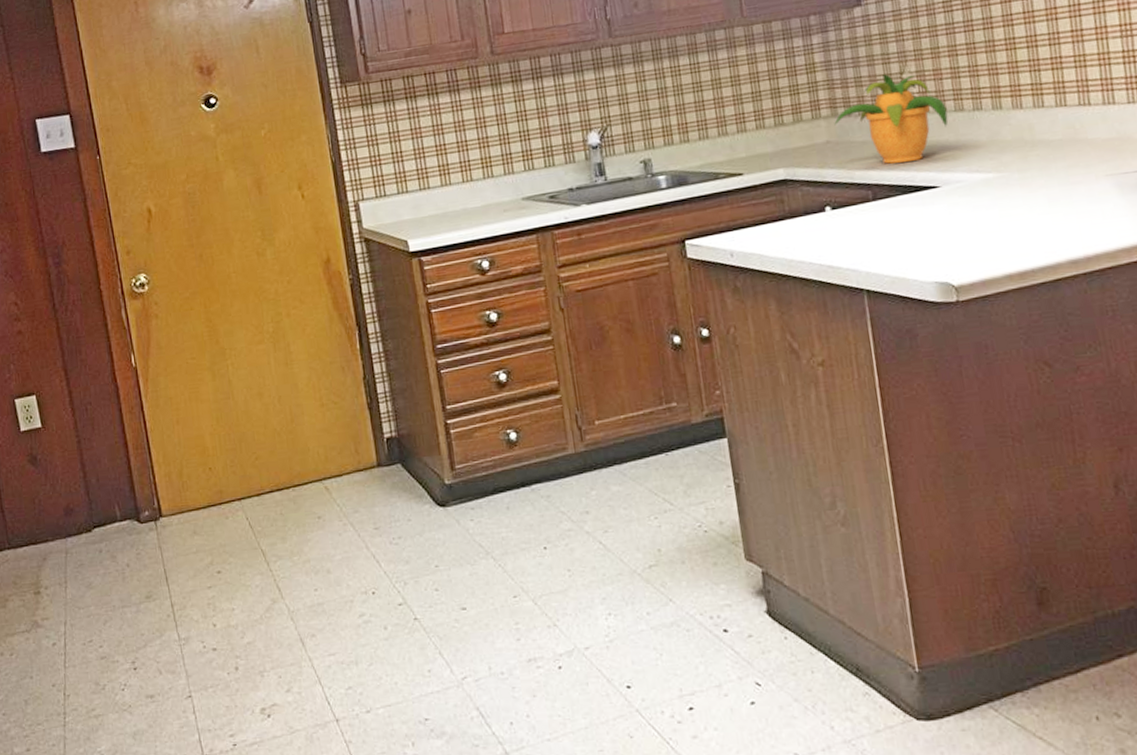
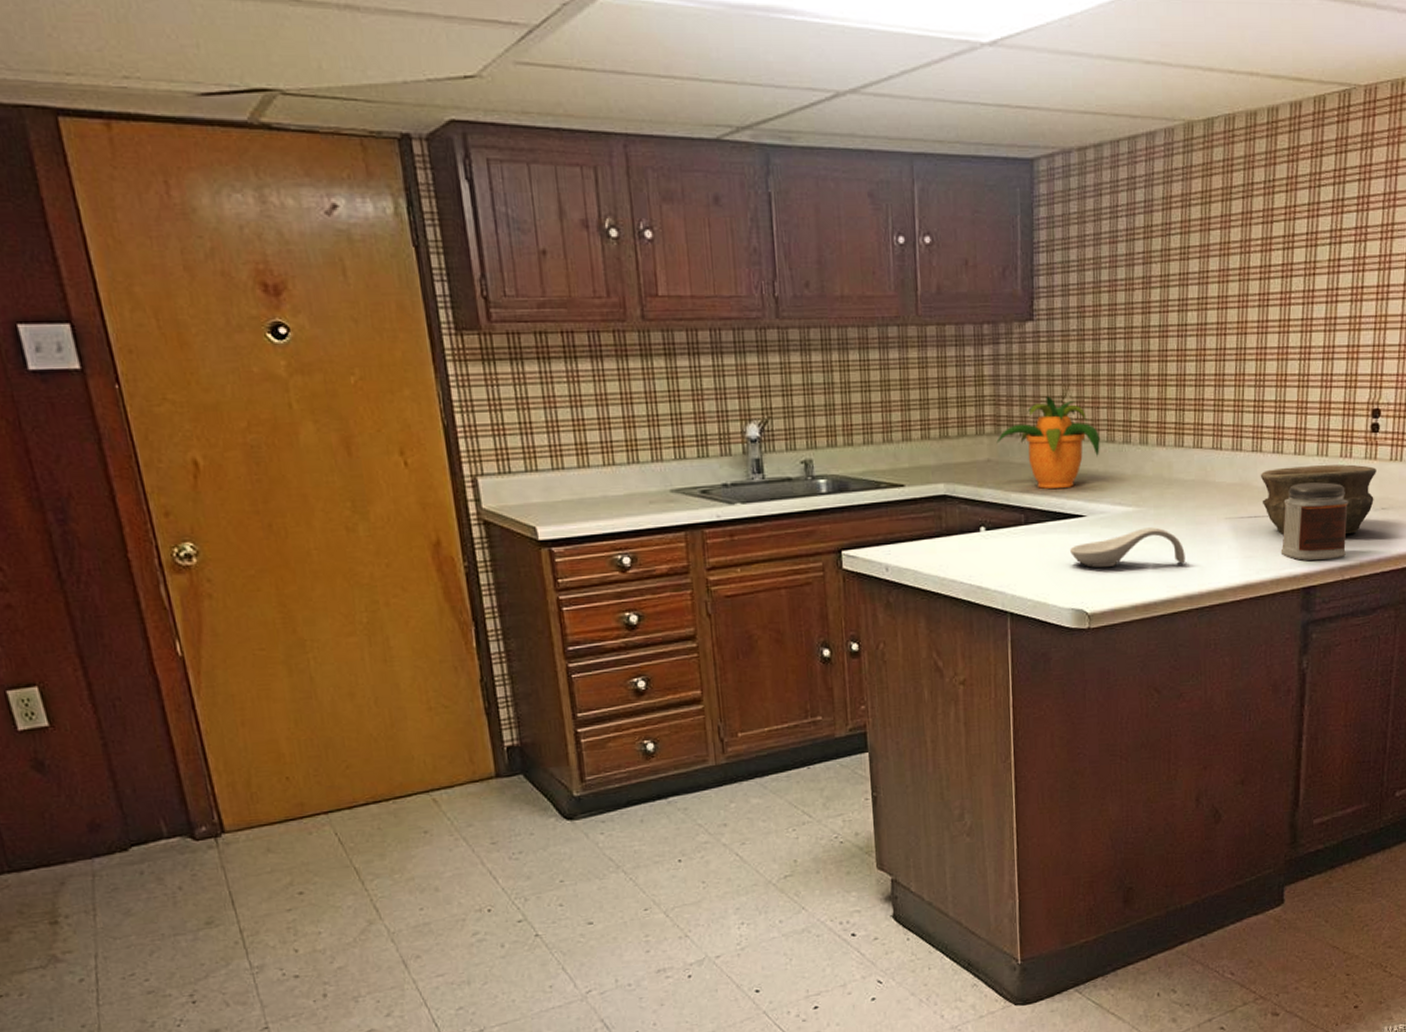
spoon rest: none [926,191,1063,239] -> present [1070,527,1185,568]

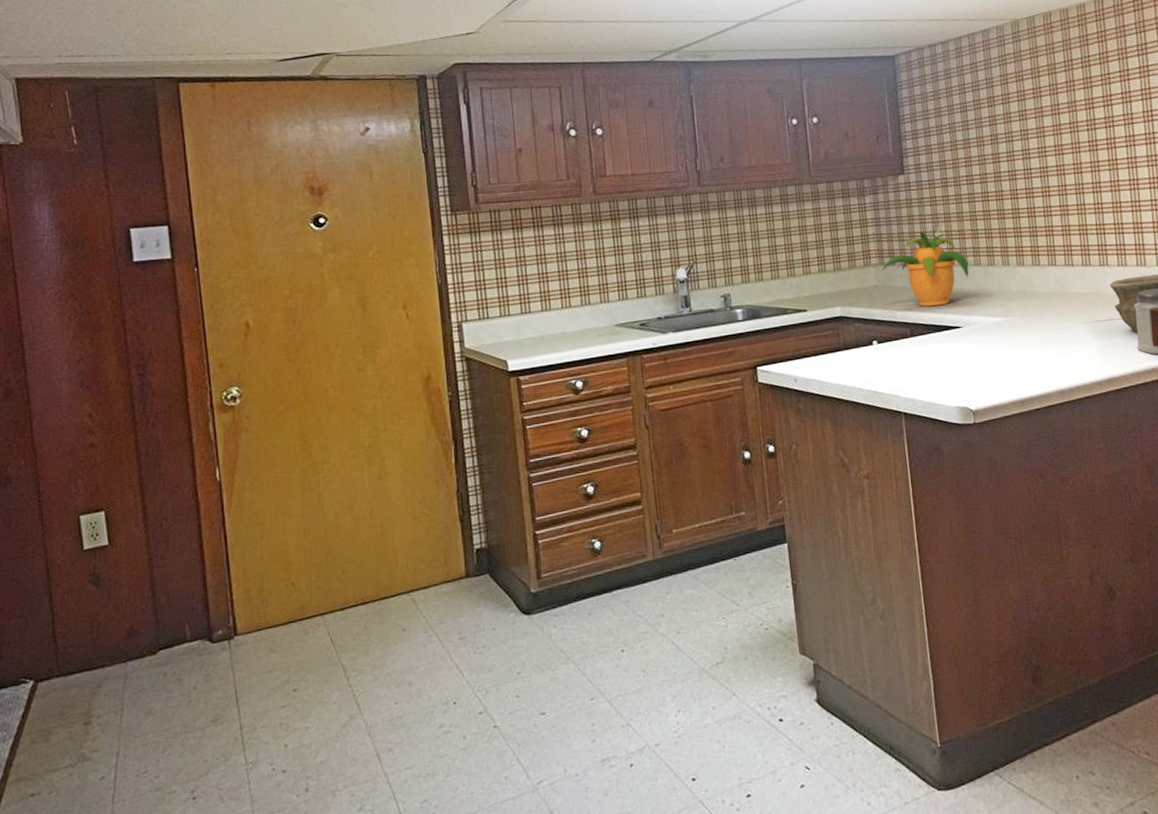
spoon rest: present [1070,527,1185,568] -> none [951,333,1053,371]

